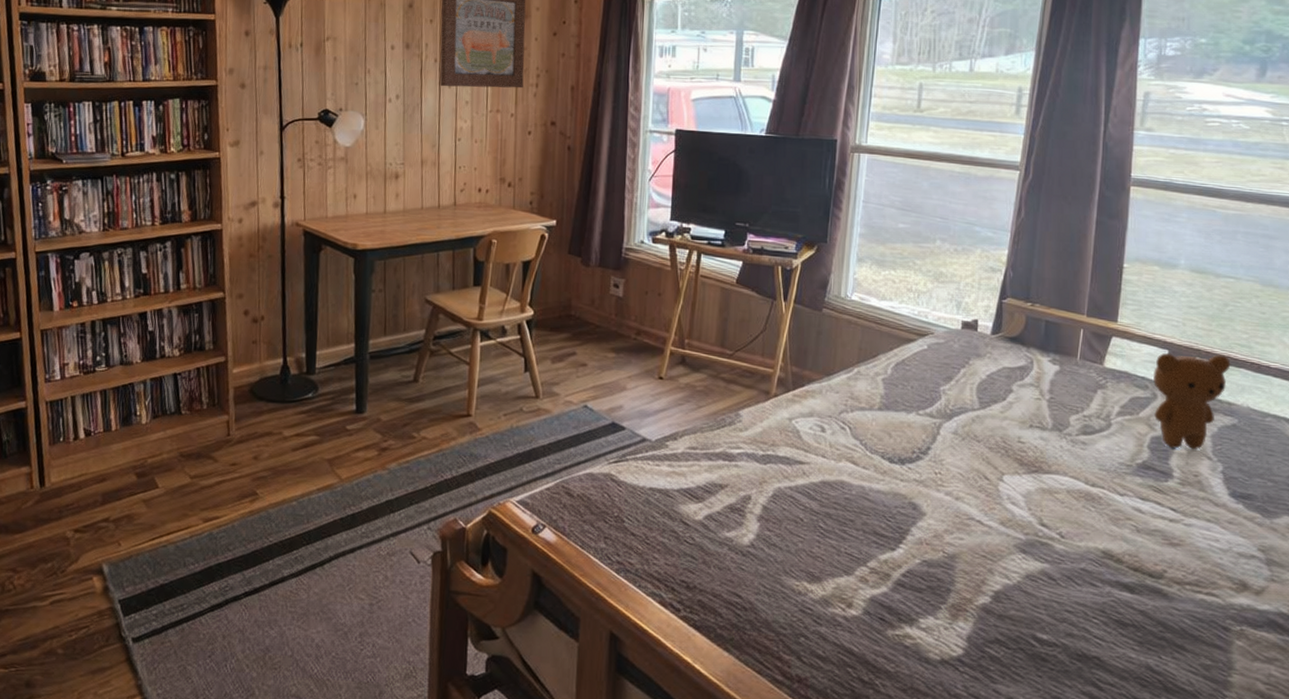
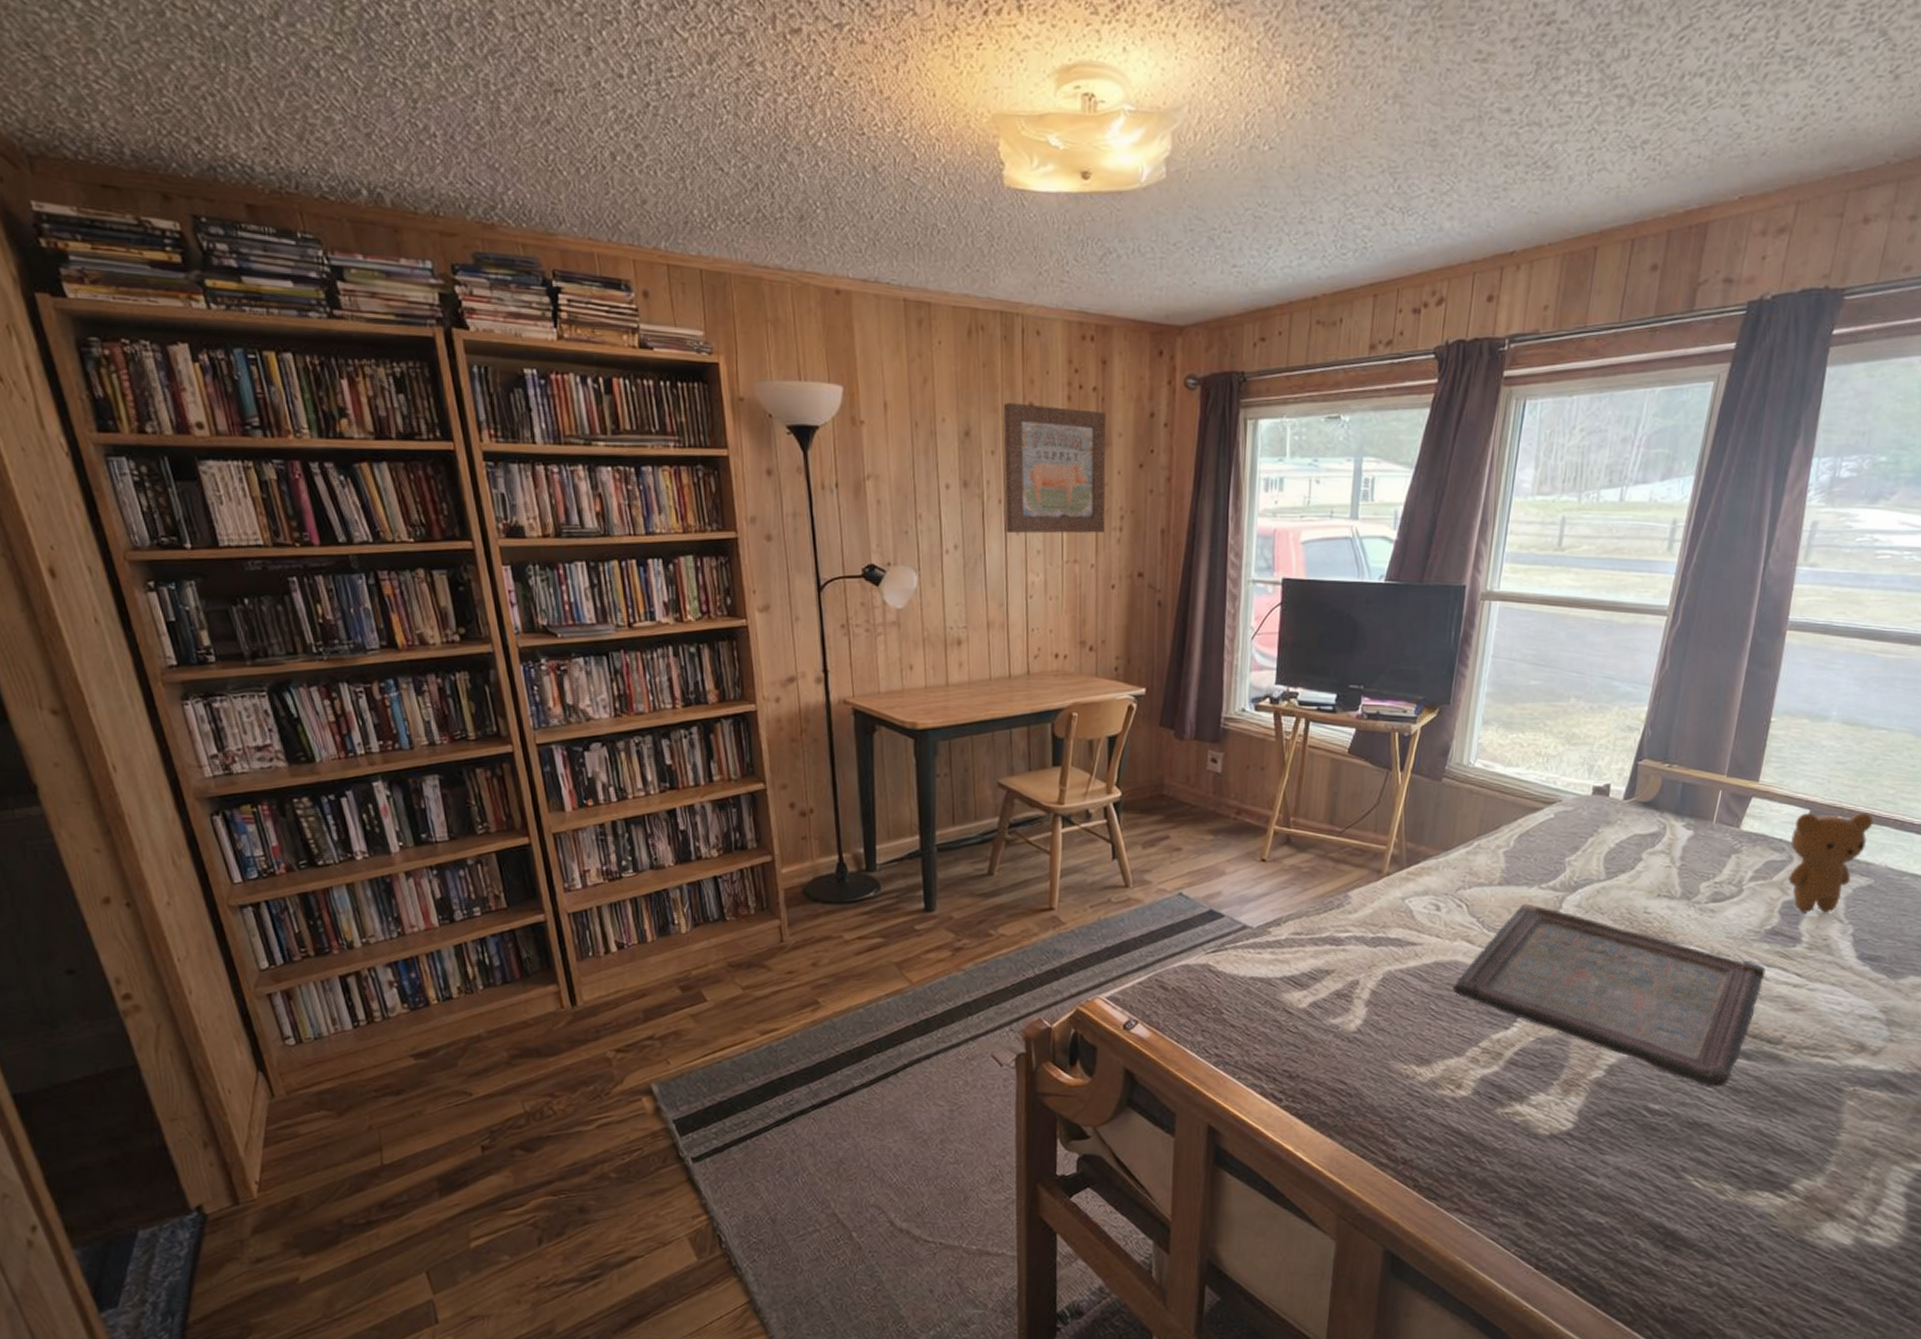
serving tray: none [839,428,1141,619] -> present [1452,903,1766,1087]

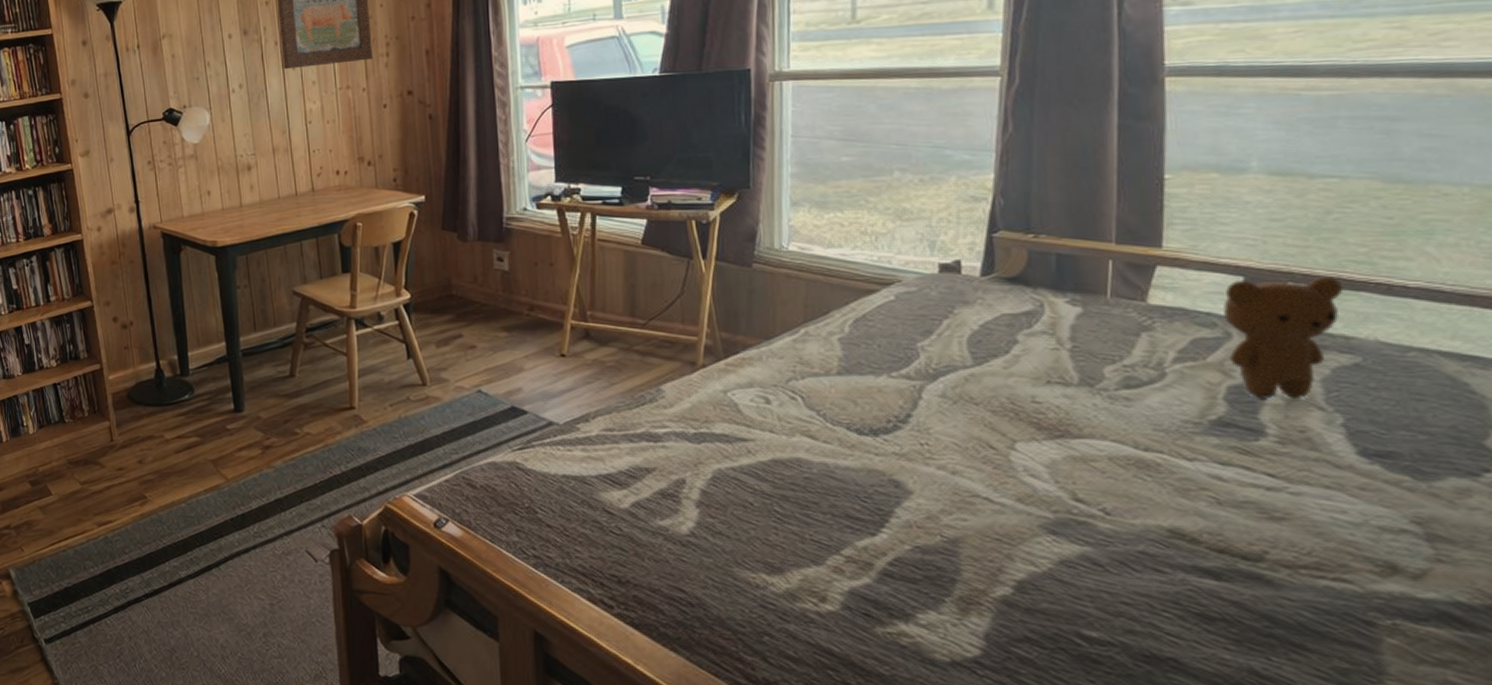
serving tray: present [1452,903,1766,1087] -> none [798,394,1221,613]

